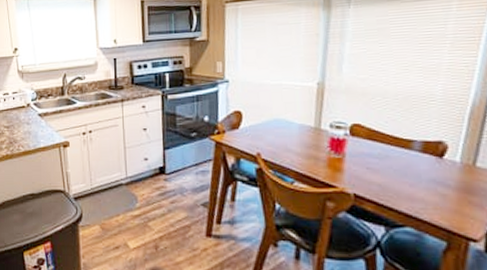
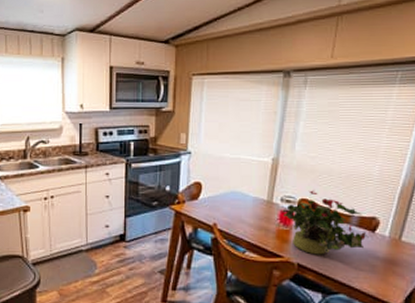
potted plant: none [332,114,436,184] -> present [282,190,369,255]

